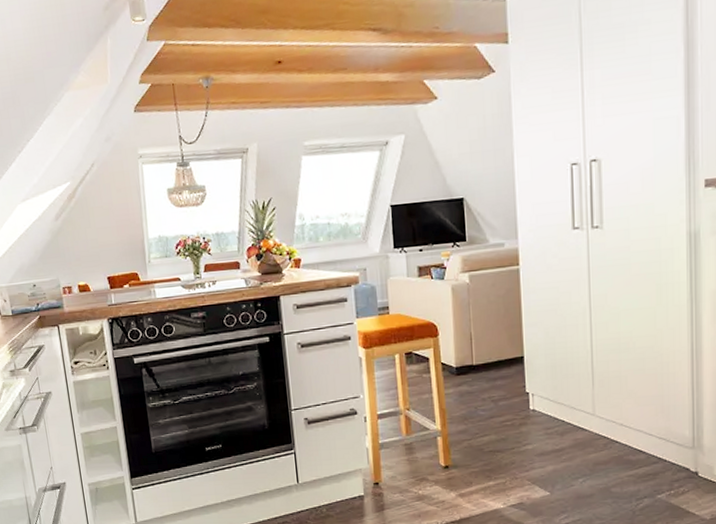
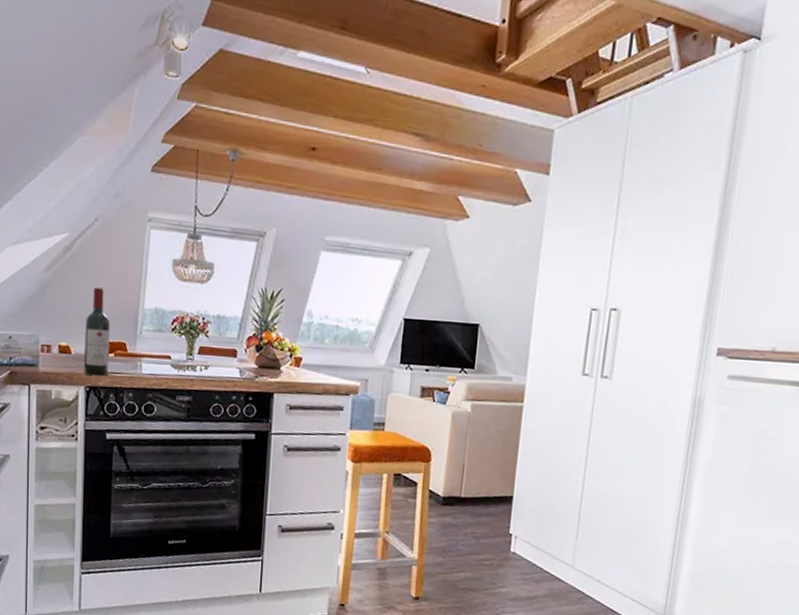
wine bottle: none [97,226,127,308] -> present [83,287,110,376]

